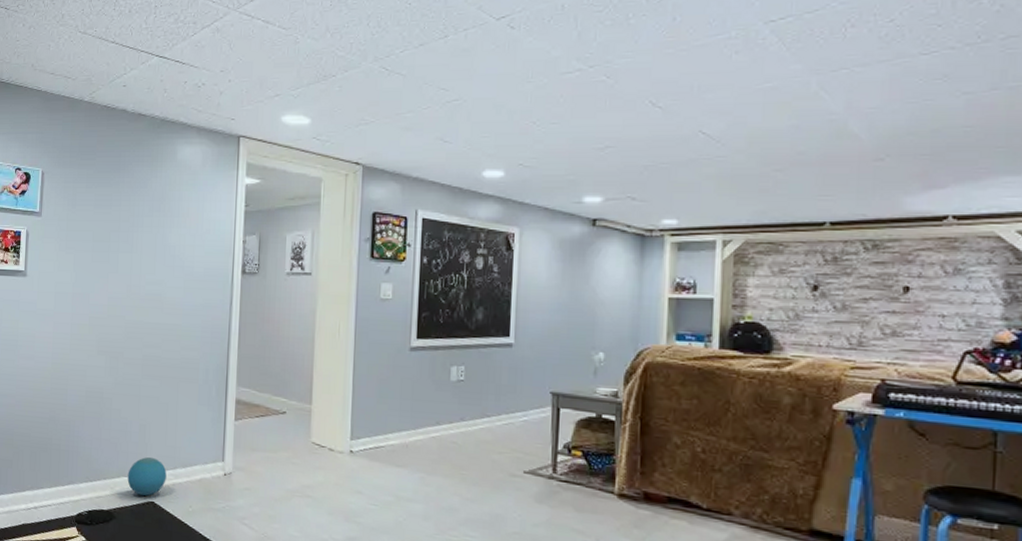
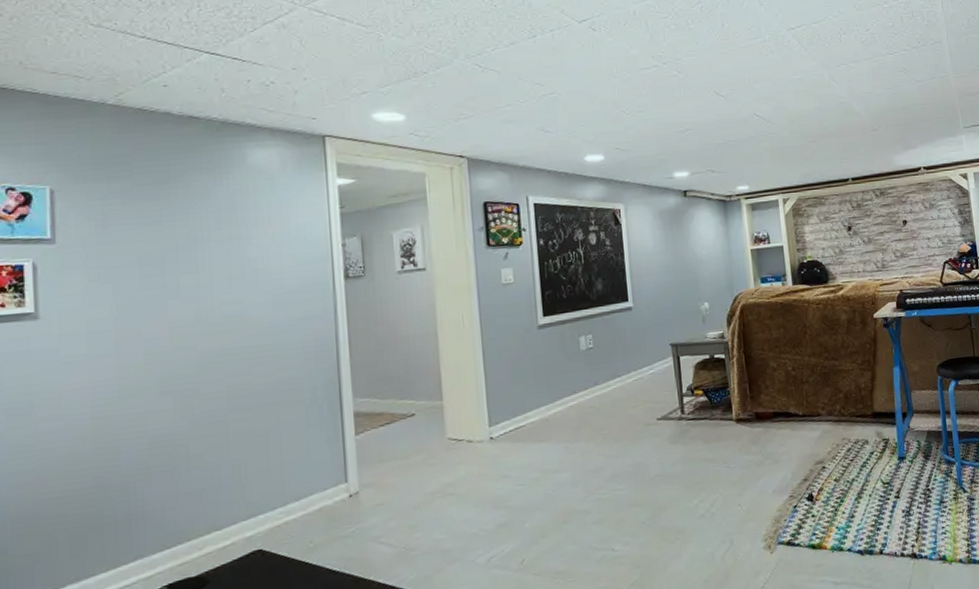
ball: present [127,457,167,497] -> none [221,499,276,547]

